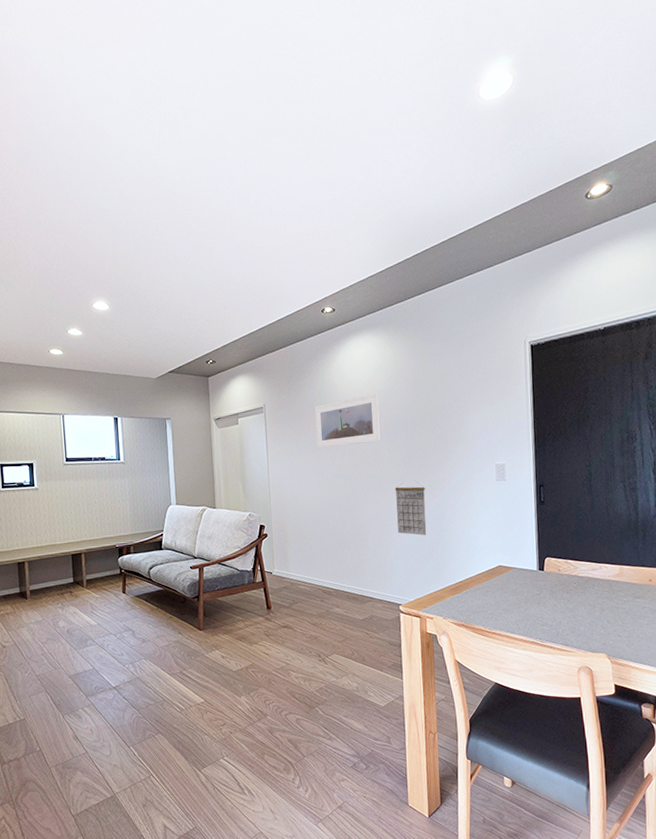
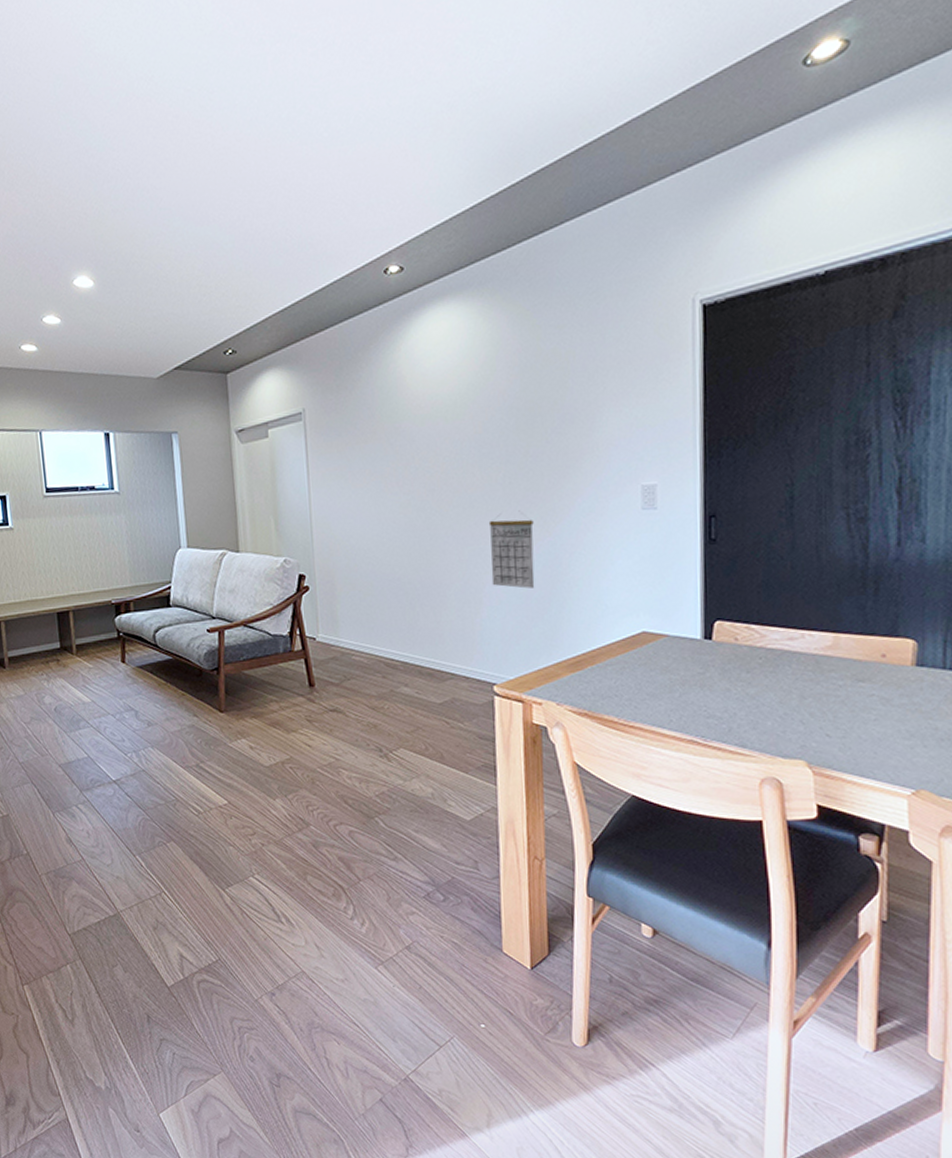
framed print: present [314,393,381,449] -> none [374,386,470,468]

